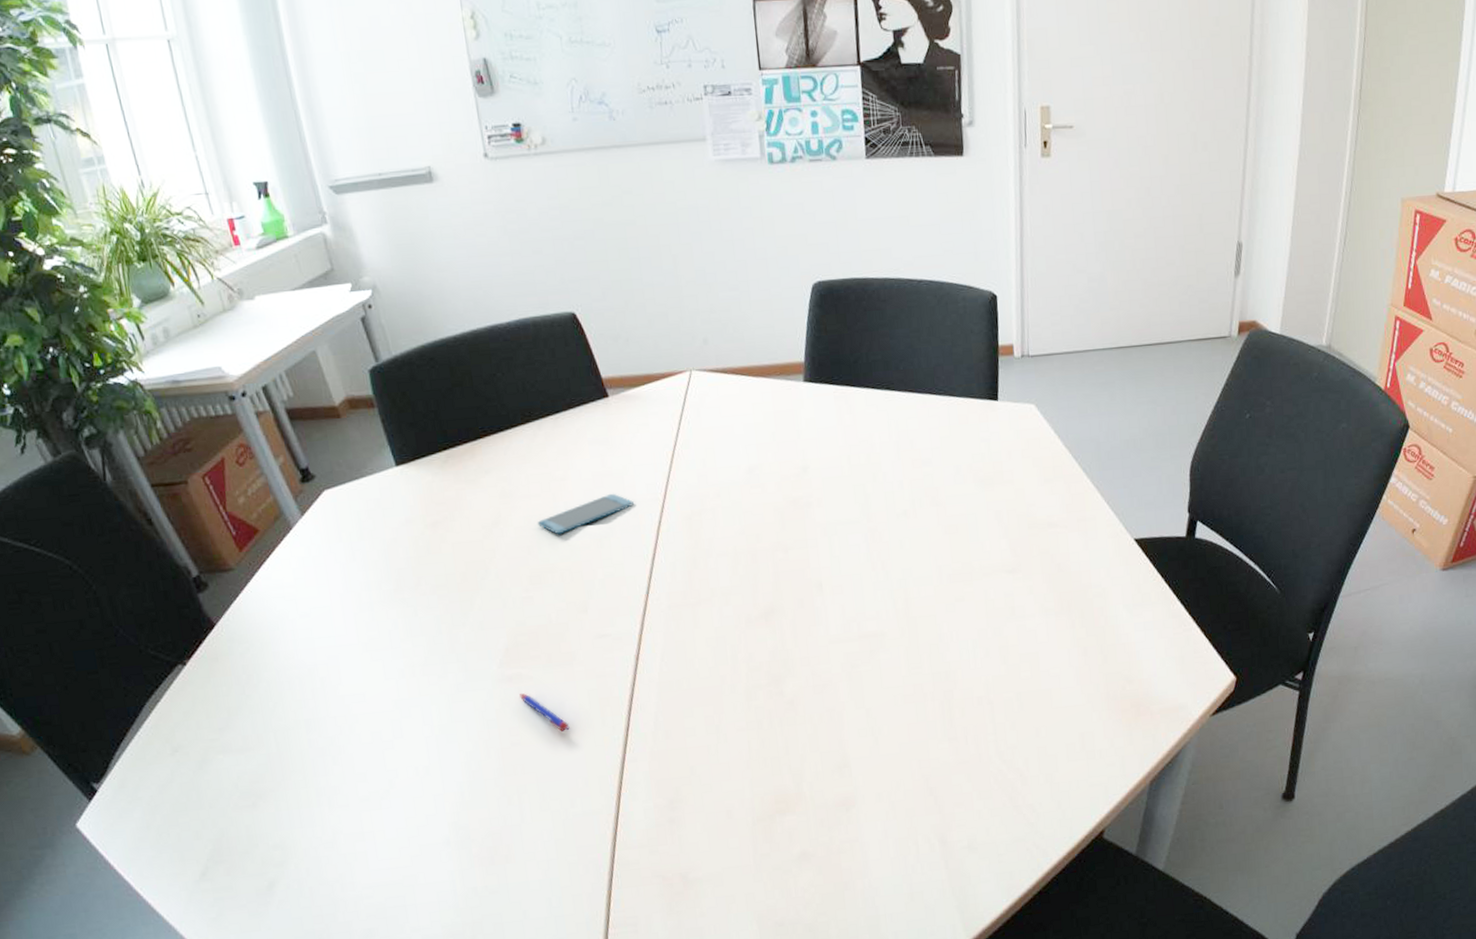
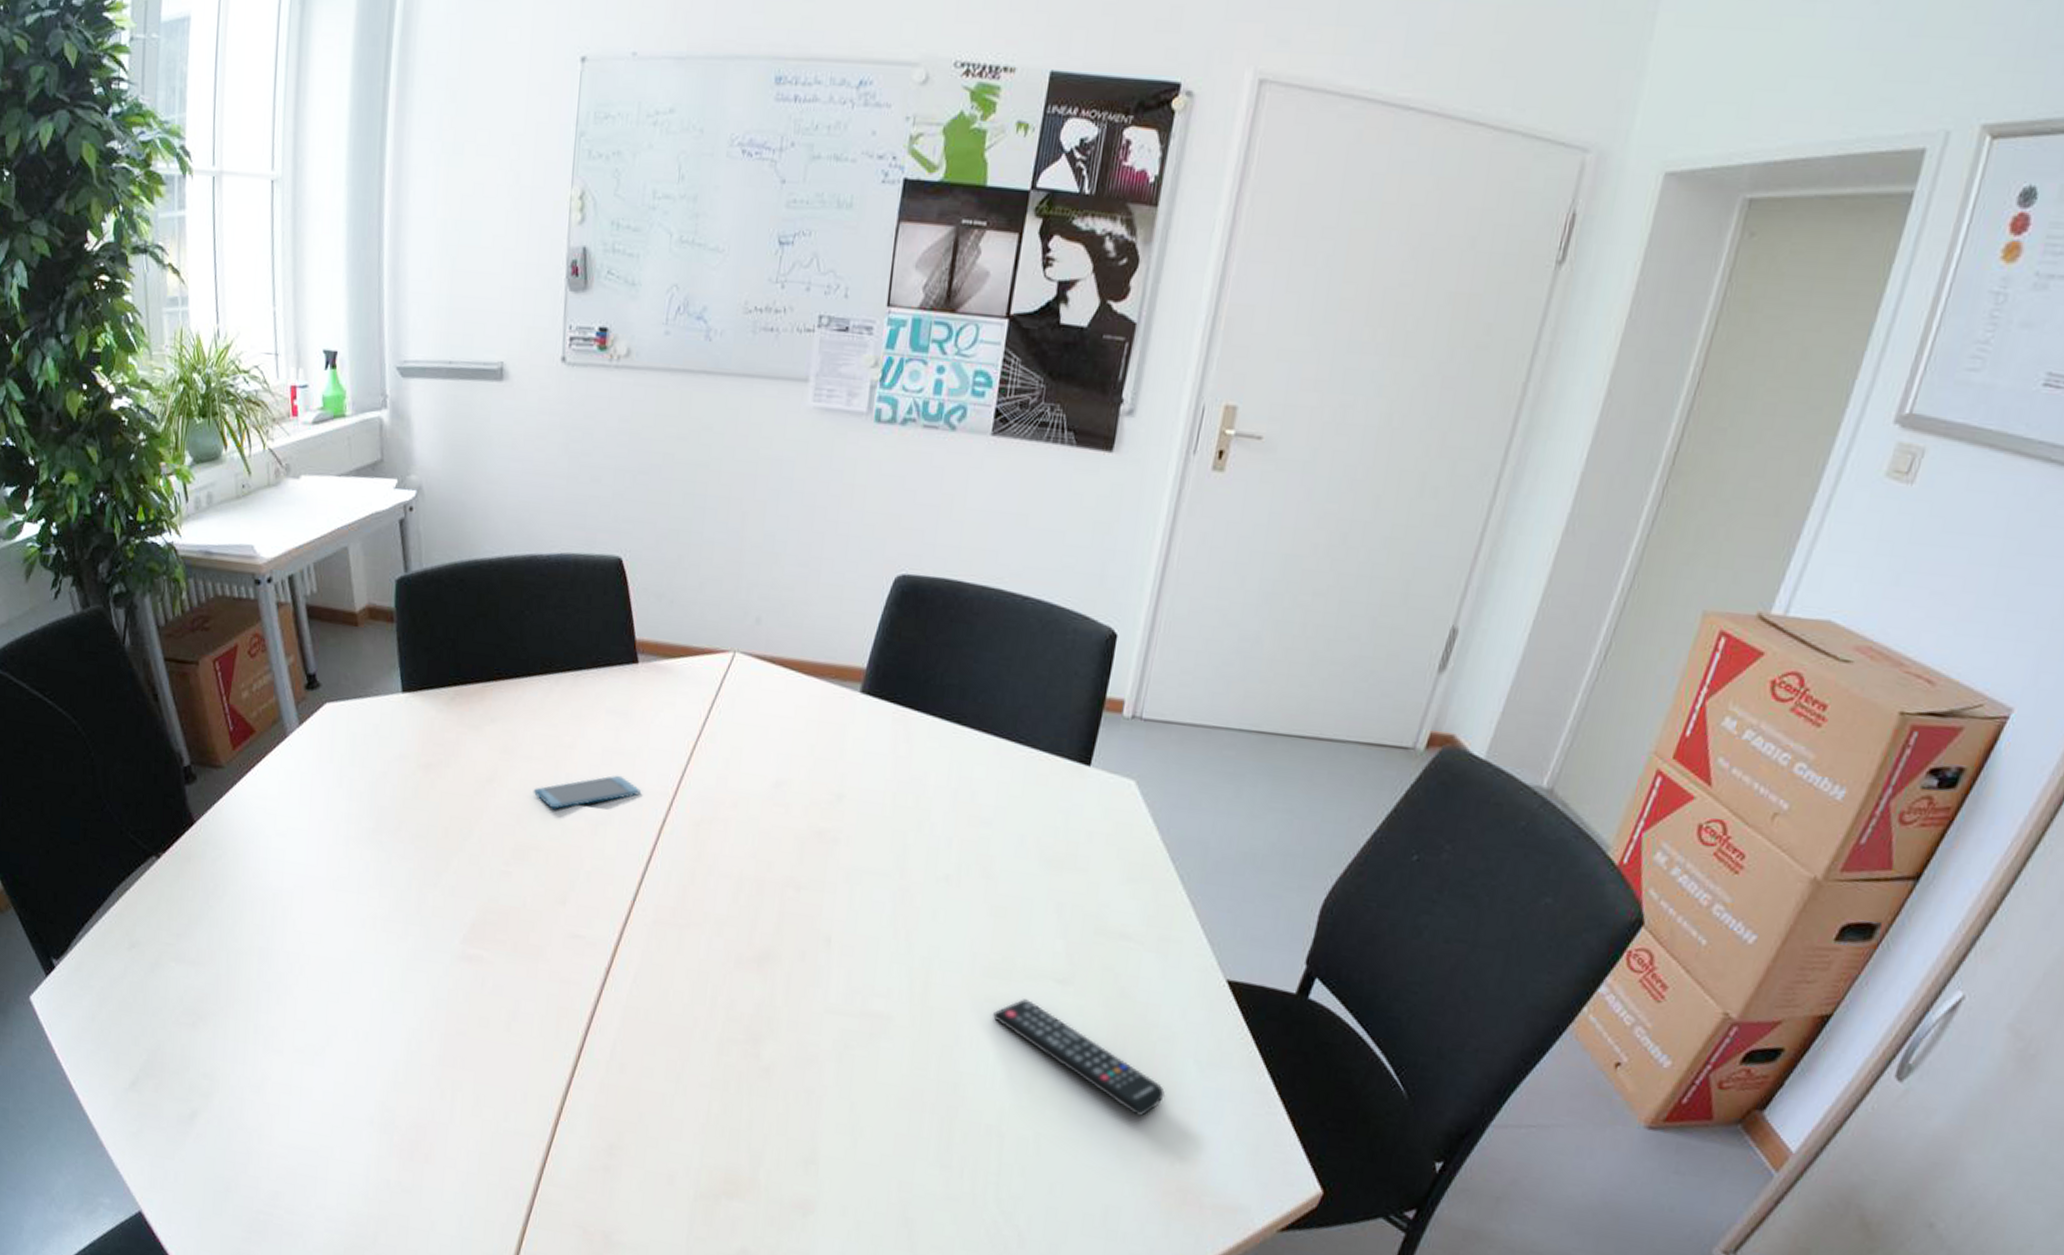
pen: present [519,692,570,731] -> none [476,977,521,1034]
remote control: none [964,592,1108,659] -> present [993,999,1166,1117]

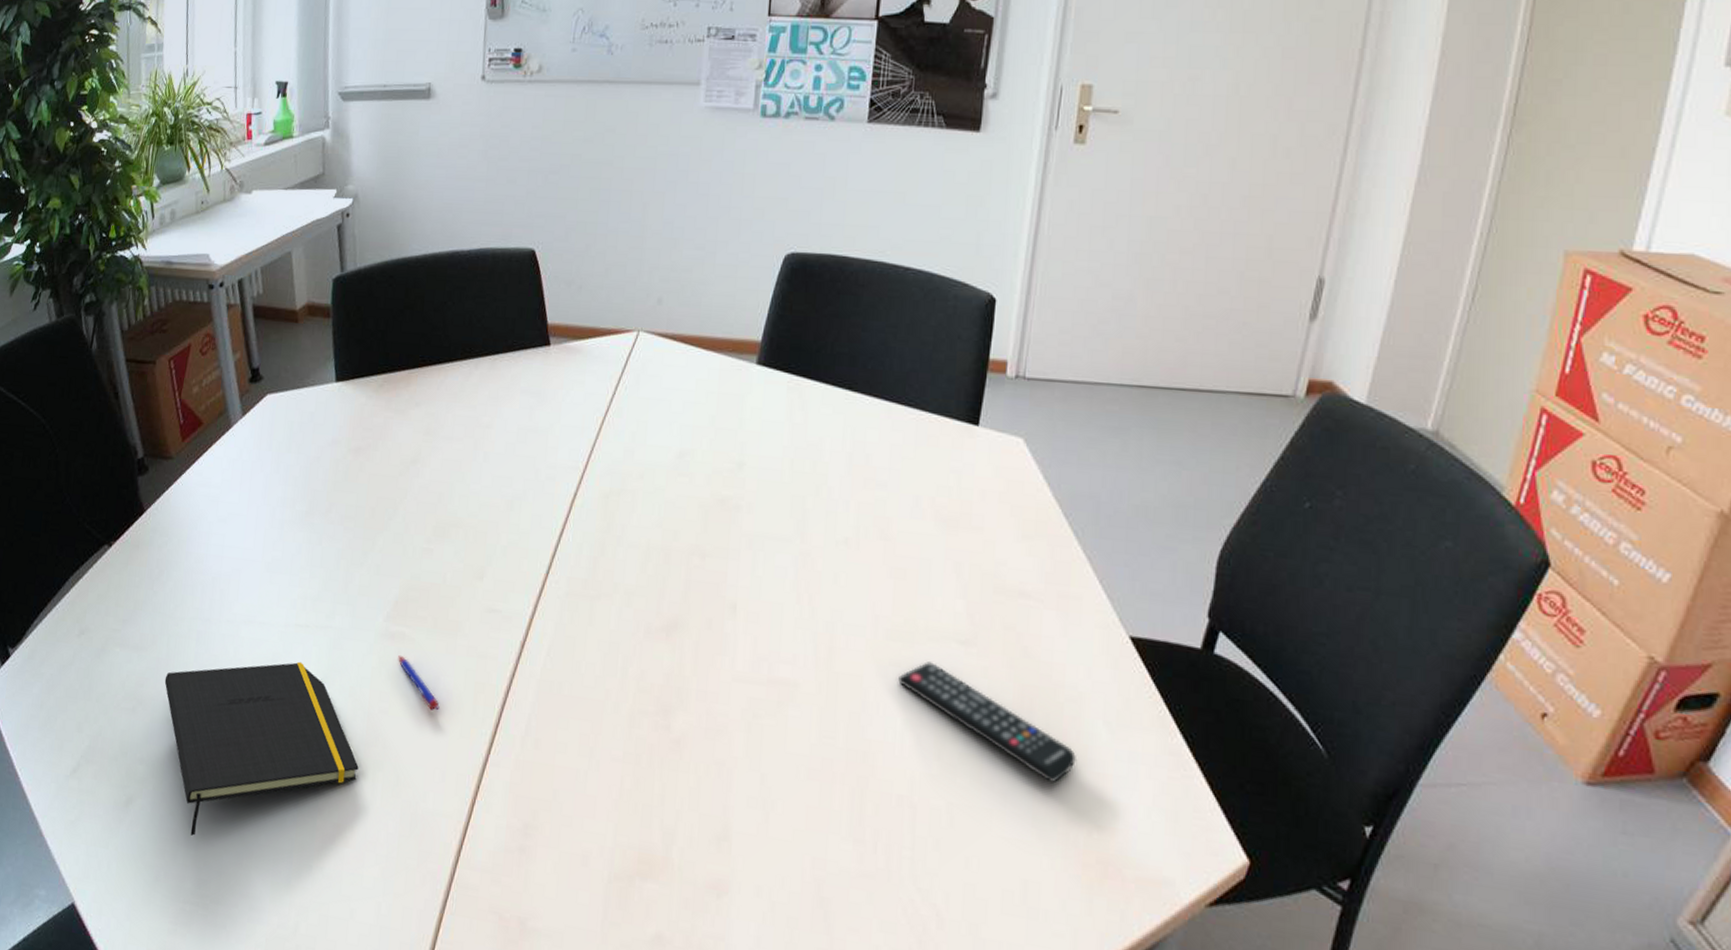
notepad: none [226,981,437,1150] -> present [164,661,359,836]
pen: none [476,977,521,1034] -> present [398,654,440,711]
smartphone: present [533,775,640,810] -> none [453,452,553,487]

